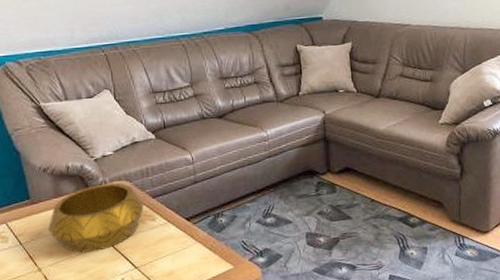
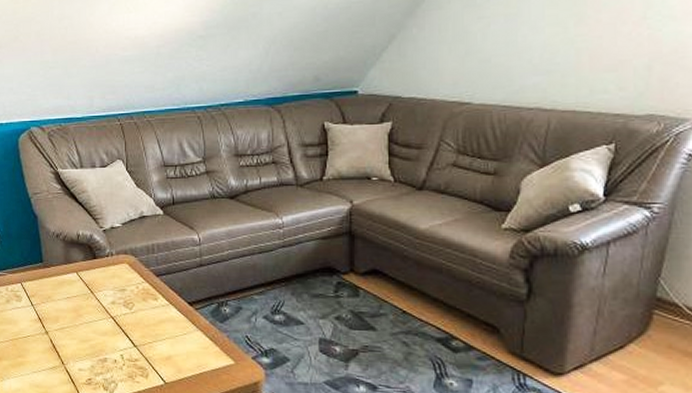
decorative bowl: present [48,183,144,253] -> none [56,256,147,323]

